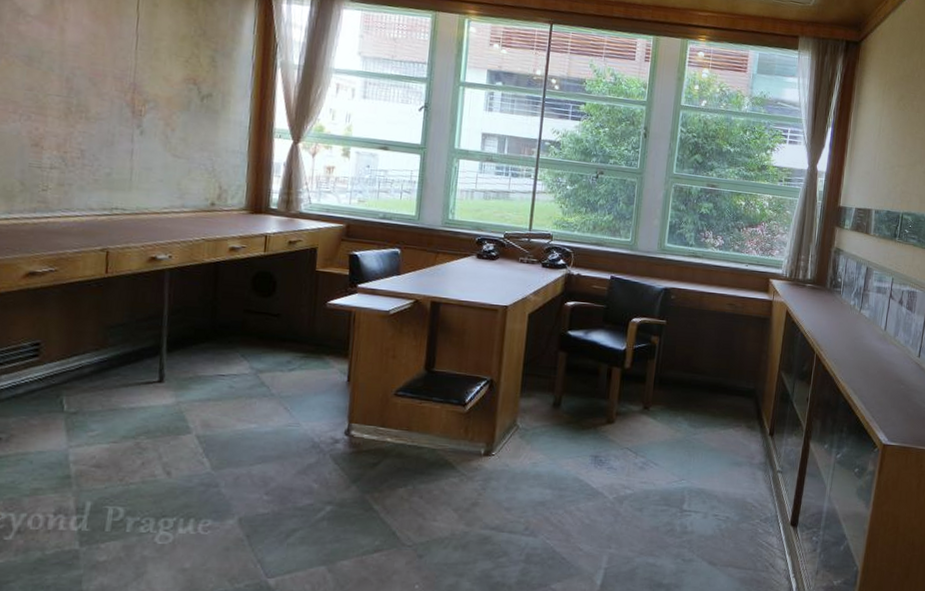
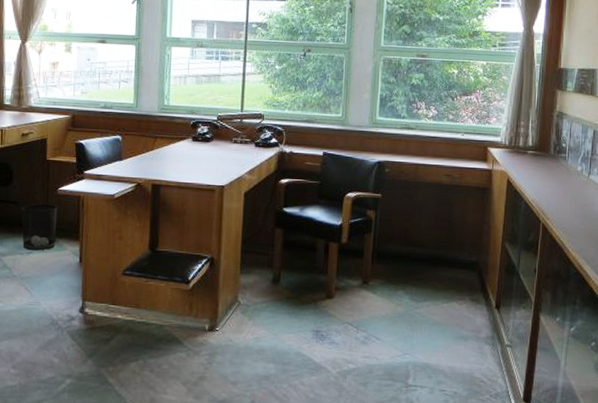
waste bin: none [283,317,326,368] -> present [21,203,58,251]

